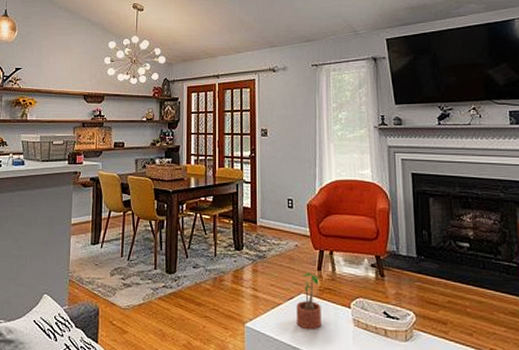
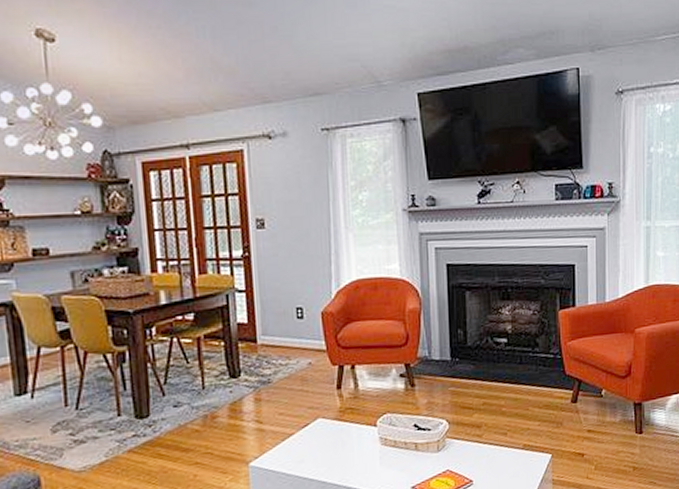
potted plant: present [296,273,322,330] -> none [312,393,343,458]

